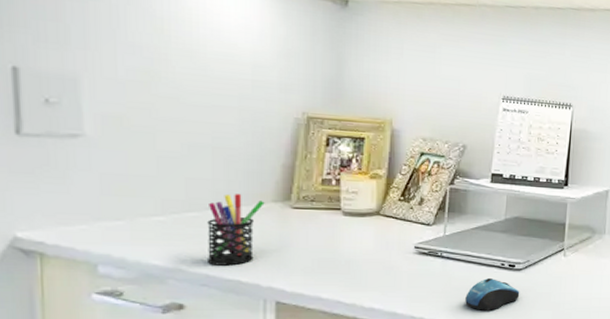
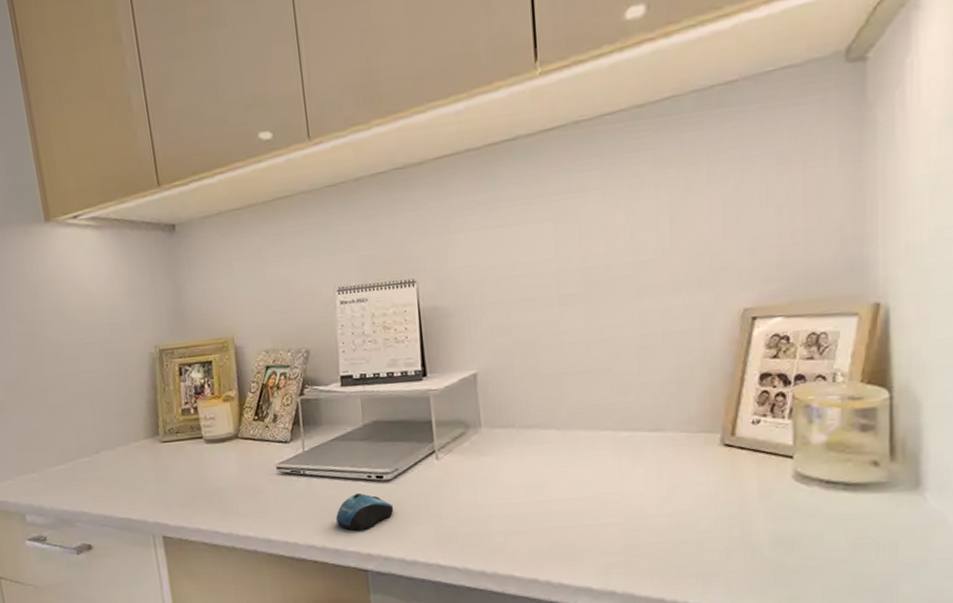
pen holder: present [207,194,265,266] -> none [95,435,139,506]

